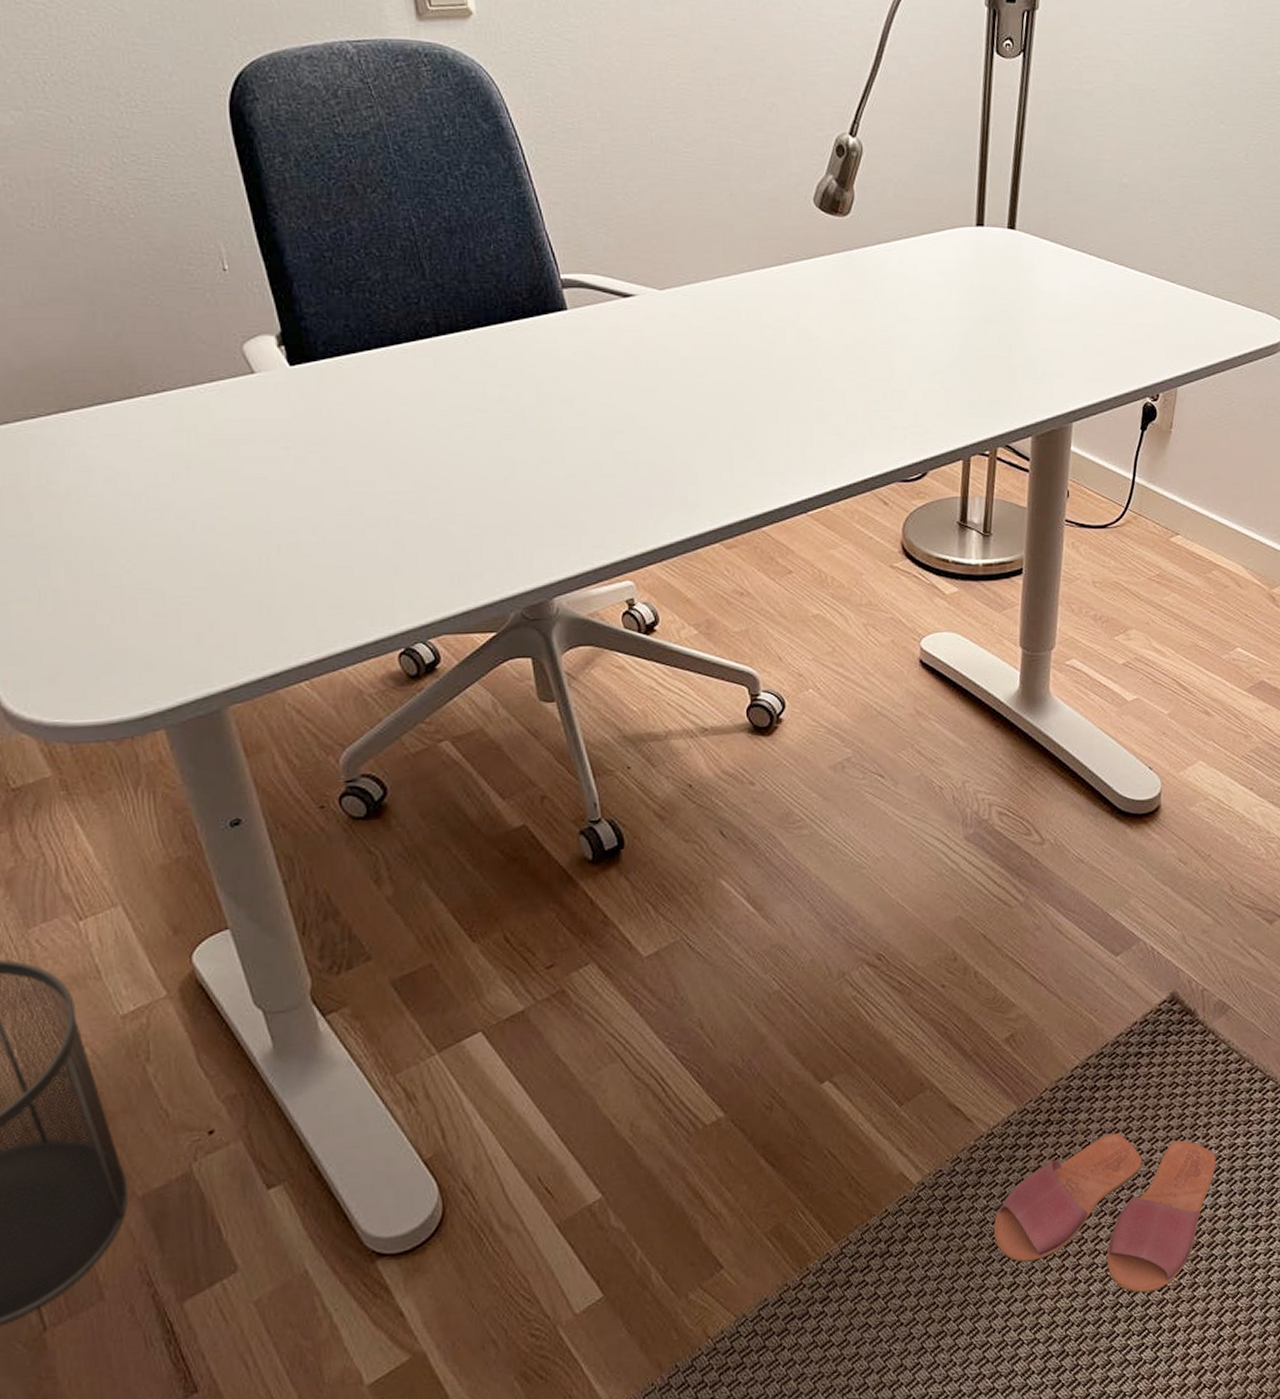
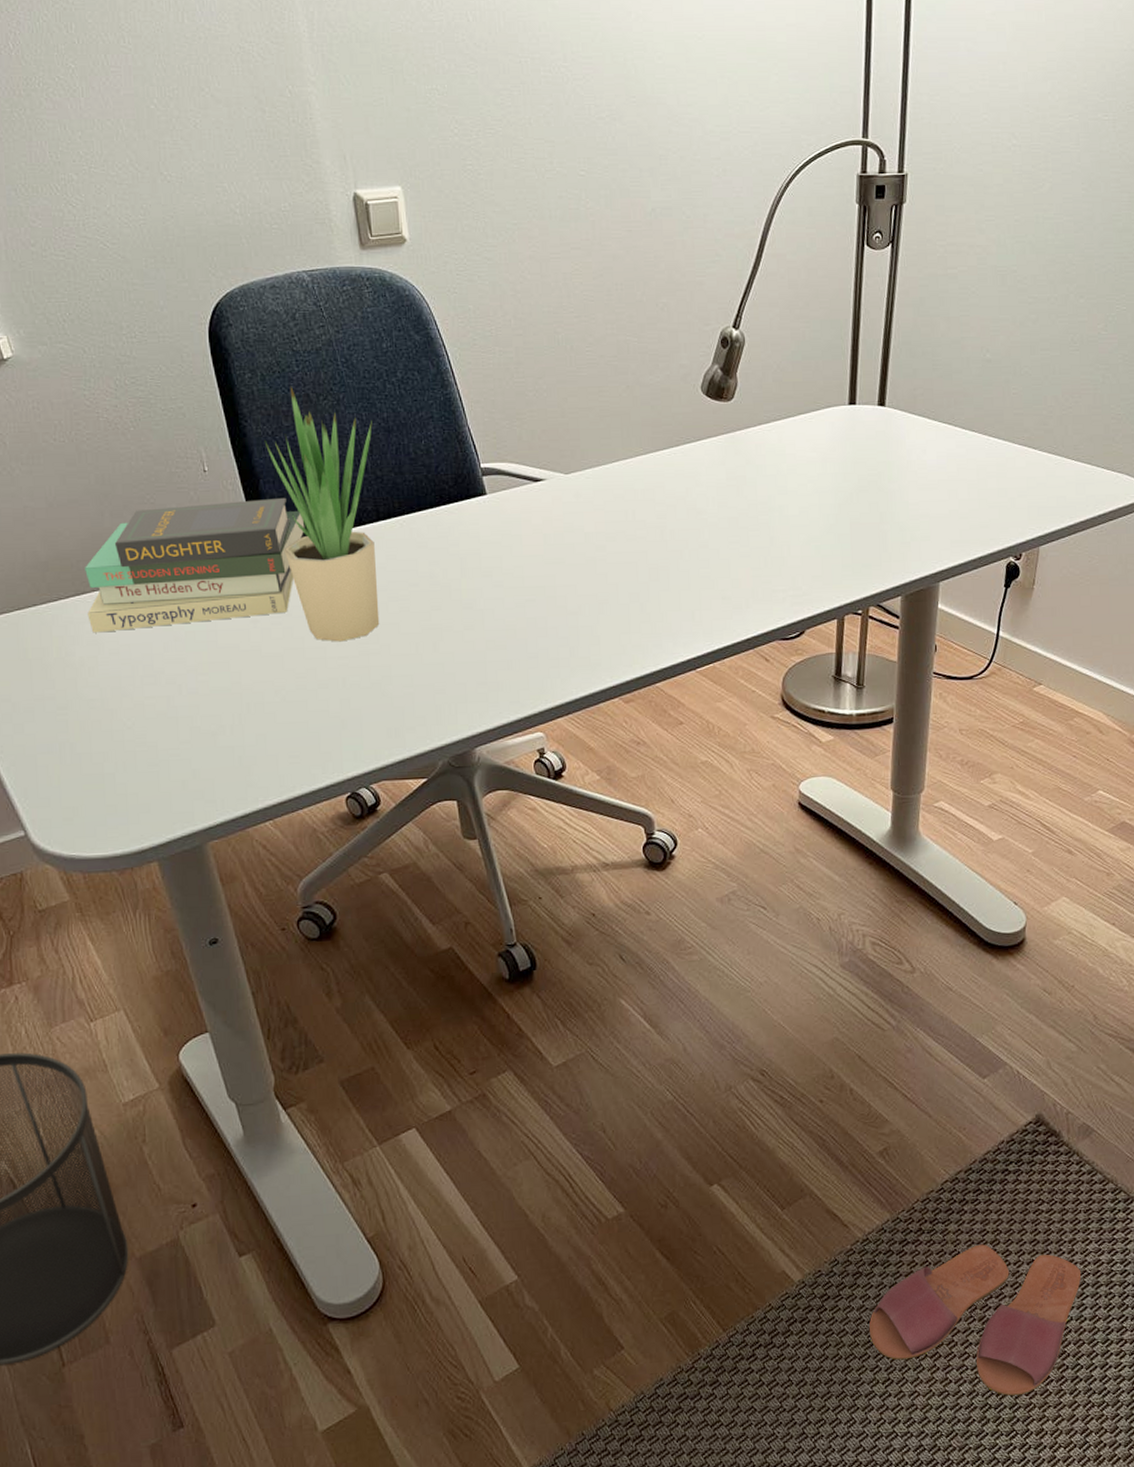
books: none [71,304,349,458] -> present [85,497,305,633]
potted plant: none [299,174,440,474] -> present [264,386,380,642]

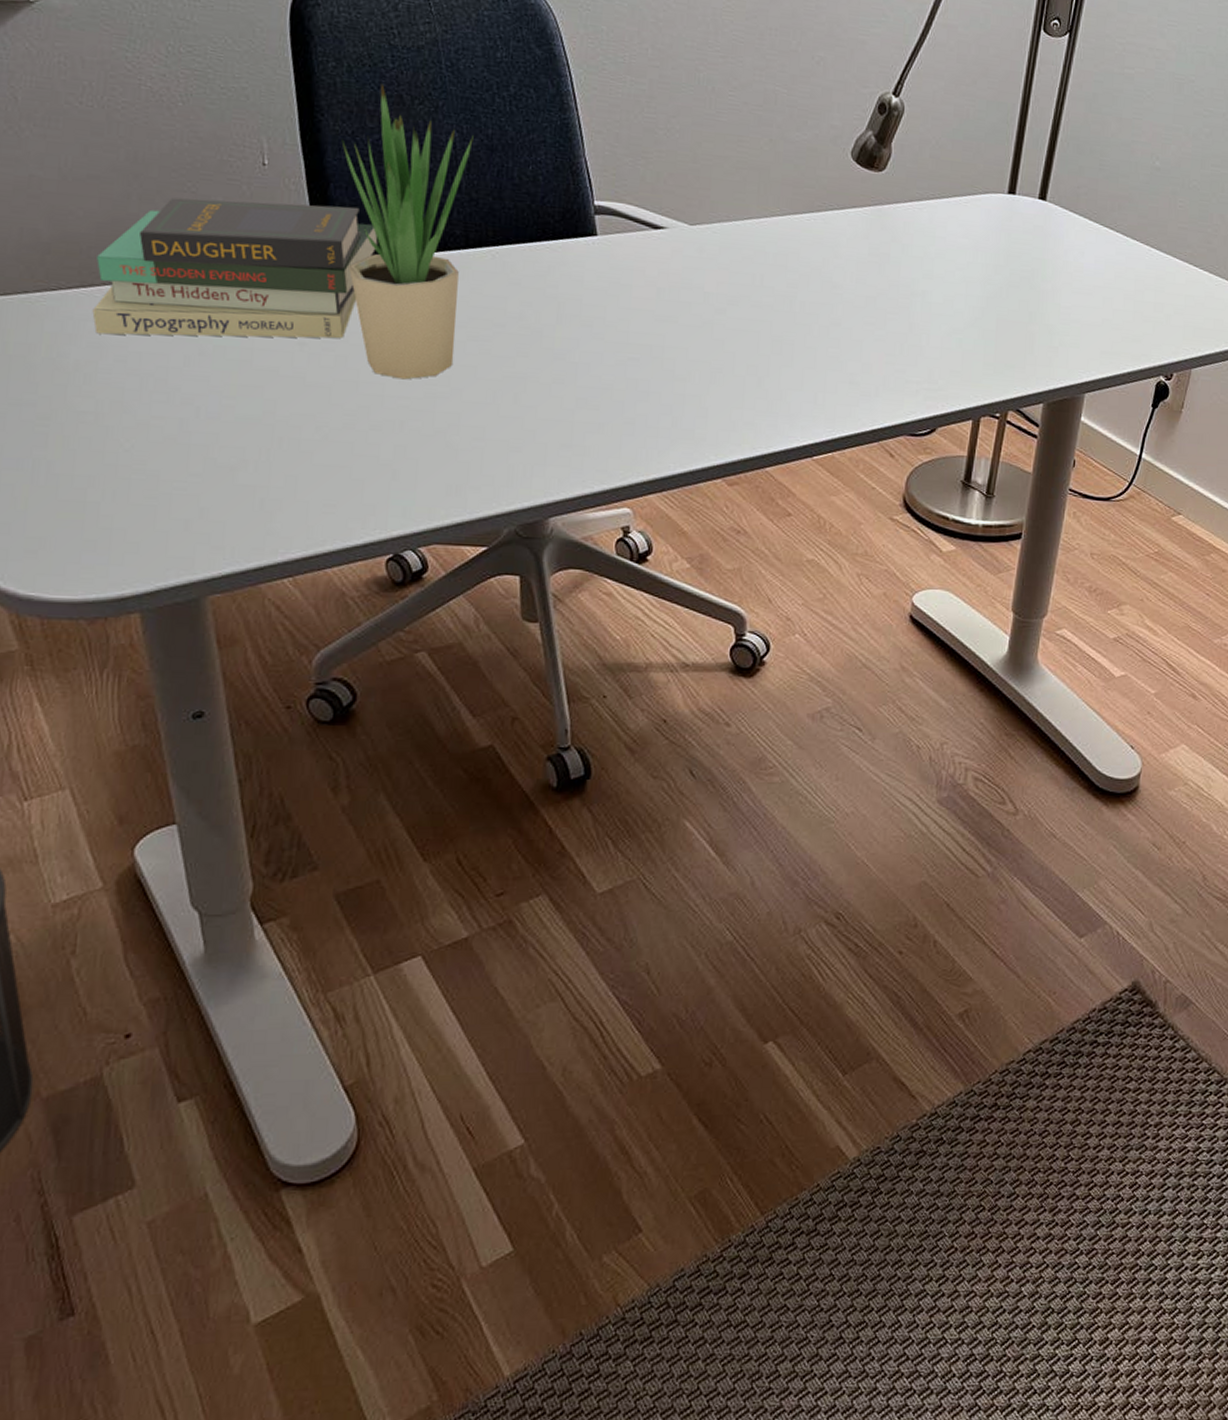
slippers: present [868,1244,1082,1396] -> none [927,1124,1165,1300]

